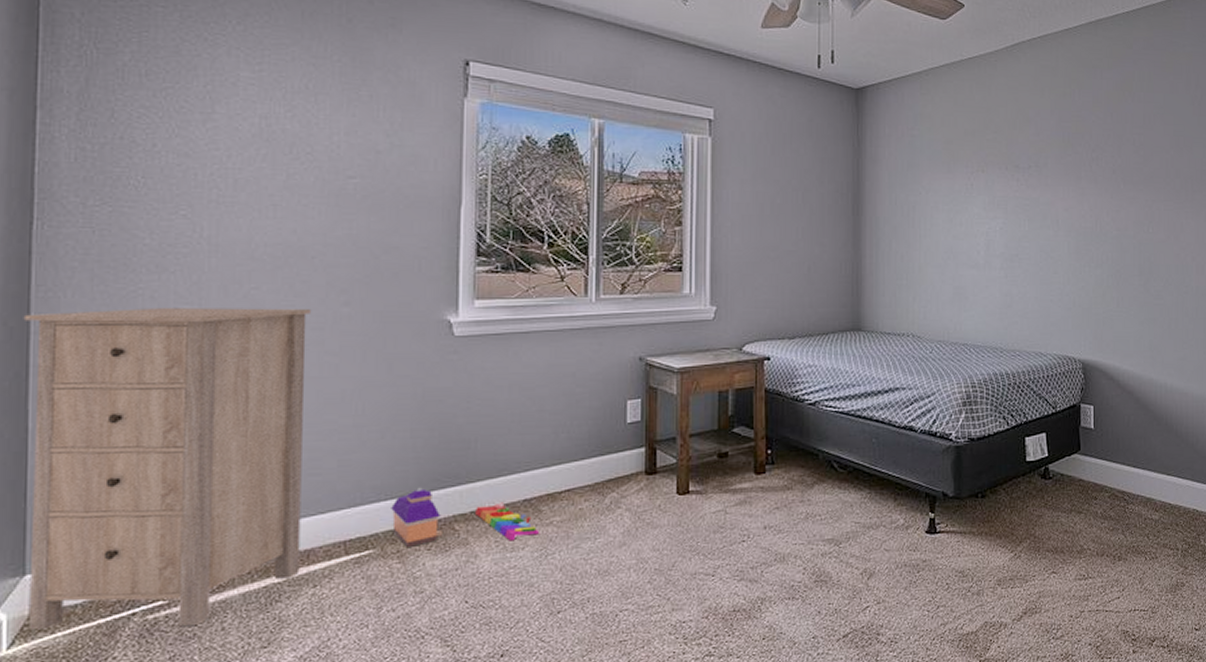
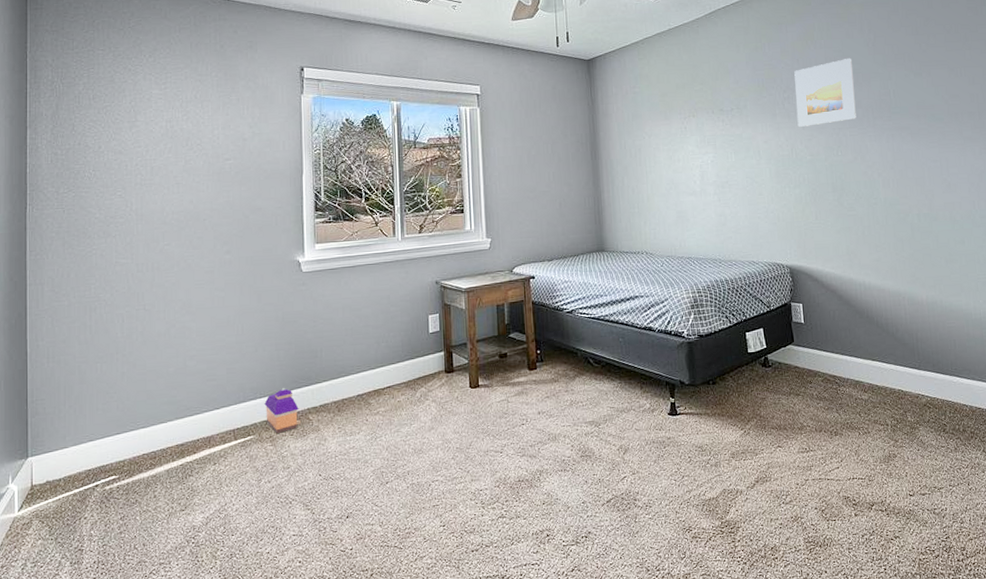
storage cabinet: present [23,308,312,631] -> none [22,258,205,498]
knob puzzle: present [475,502,540,541] -> none [323,397,370,428]
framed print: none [1105,116,1174,195] -> present [794,57,857,127]

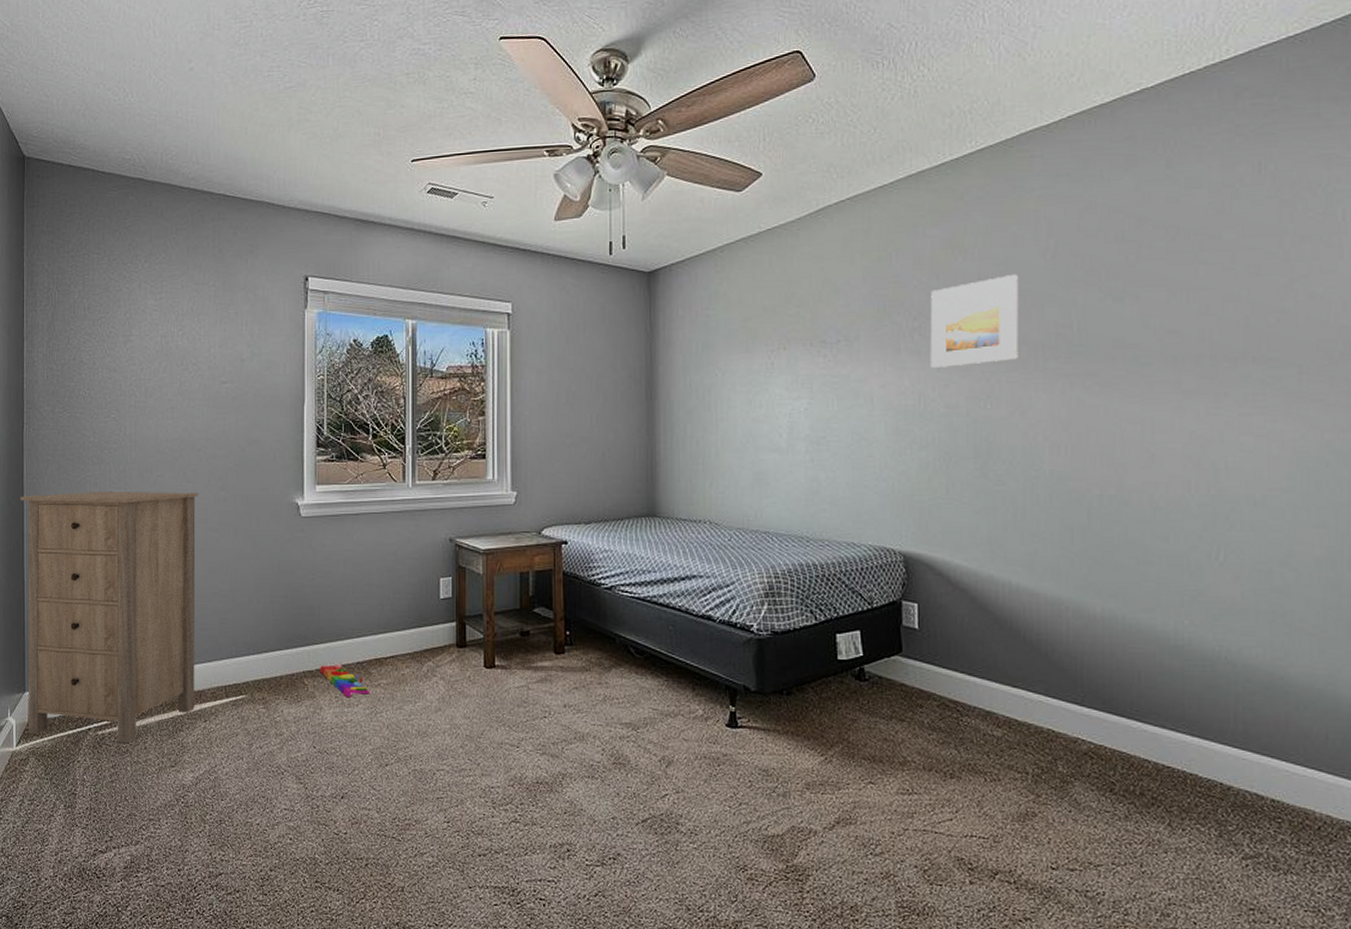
storage cabinet: none [22,258,205,498] -> present [20,492,199,744]
toy house: present [264,387,302,433] -> none [257,645,296,696]
knob puzzle: none [323,397,370,428] -> present [320,663,371,698]

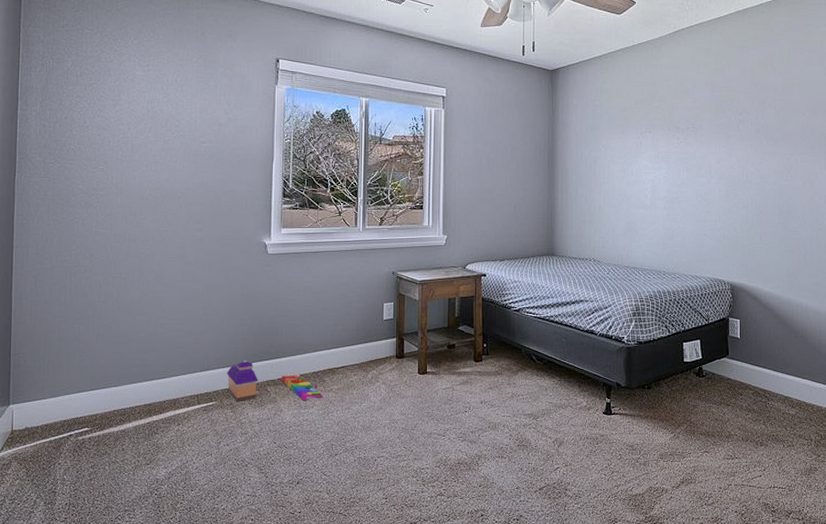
storage cabinet: present [20,492,199,744] -> none [10,231,178,447]
toy house: none [257,645,296,696] -> present [227,359,260,401]
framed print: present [930,273,1019,368] -> none [750,85,810,150]

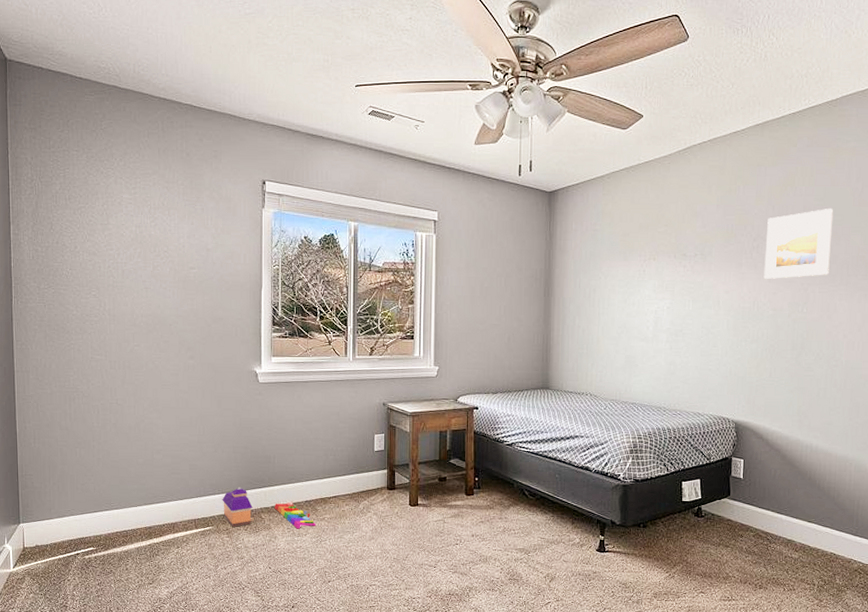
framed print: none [750,85,810,150] -> present [763,208,834,279]

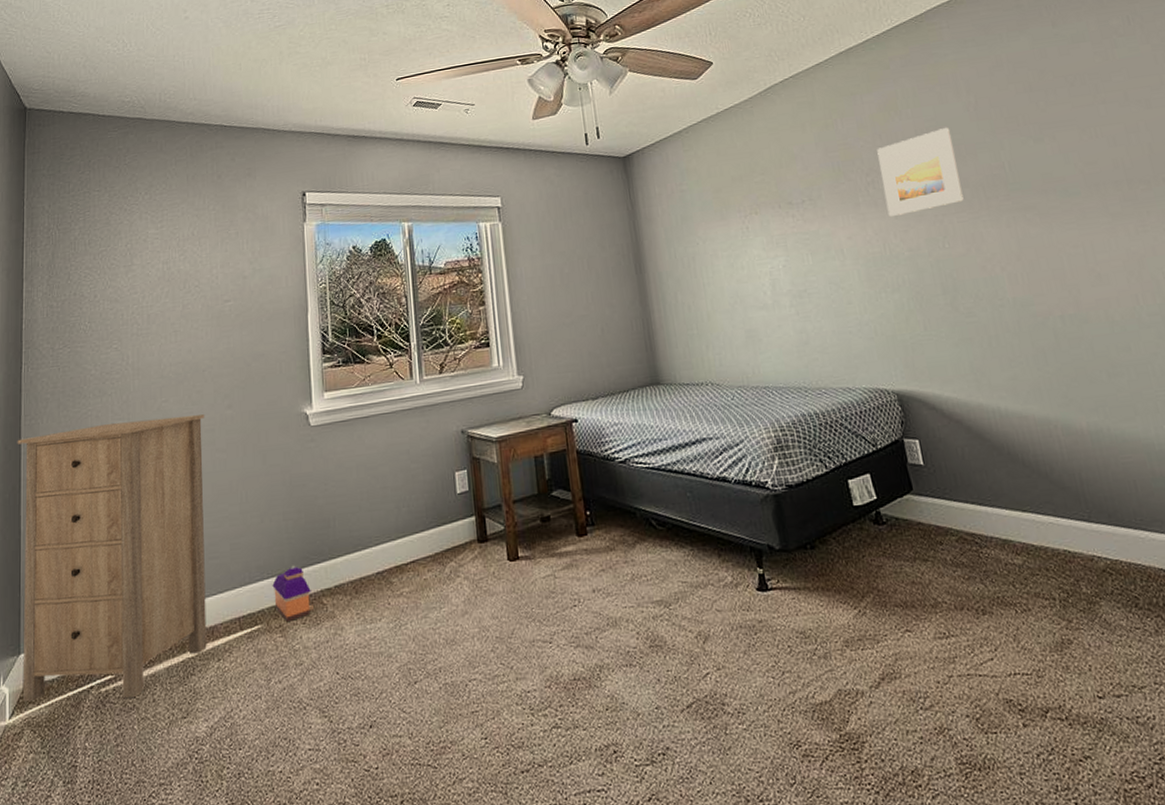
storage cabinet: none [10,357,171,566] -> present [17,414,207,703]
knob puzzle: present [275,501,317,529] -> none [338,576,393,613]

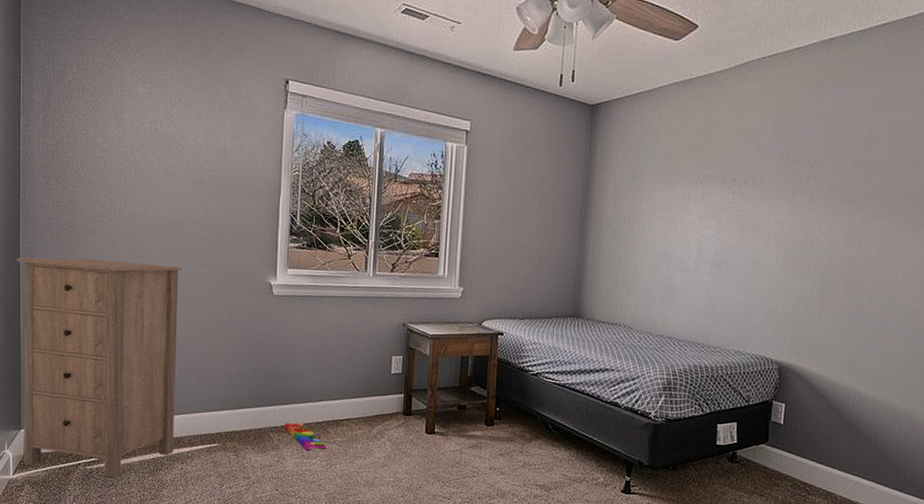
toy house: present [272,565,315,622] -> none [230,403,263,445]
knob puzzle: none [338,576,393,613] -> present [284,422,327,451]
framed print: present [877,127,964,217] -> none [819,136,901,211]

